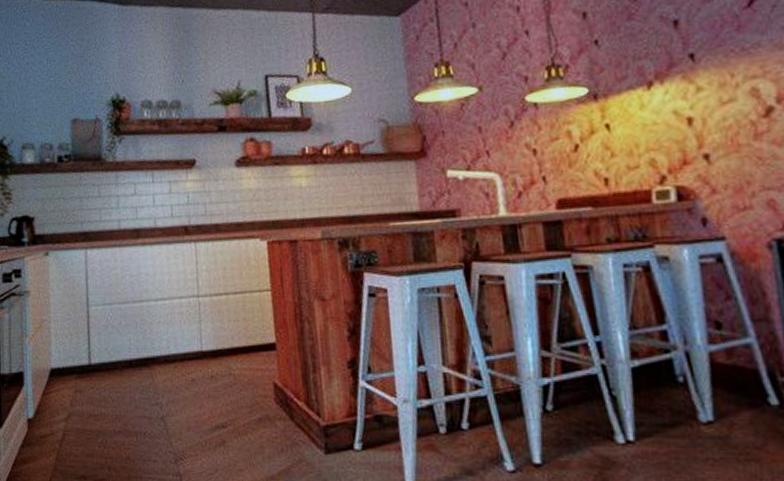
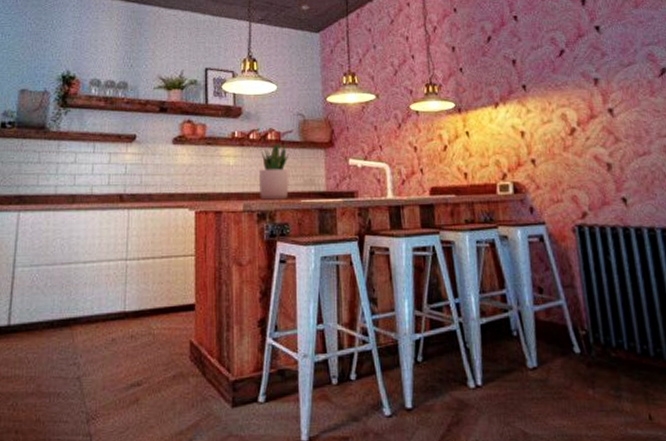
planter: none [337,156,374,225] -> present [258,142,290,200]

